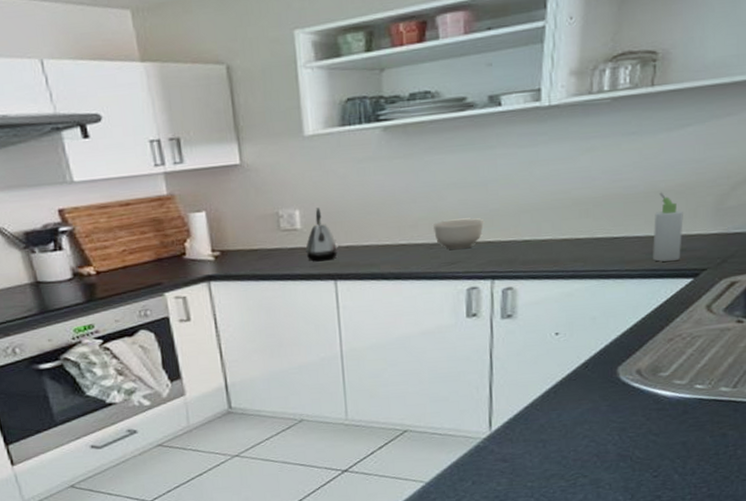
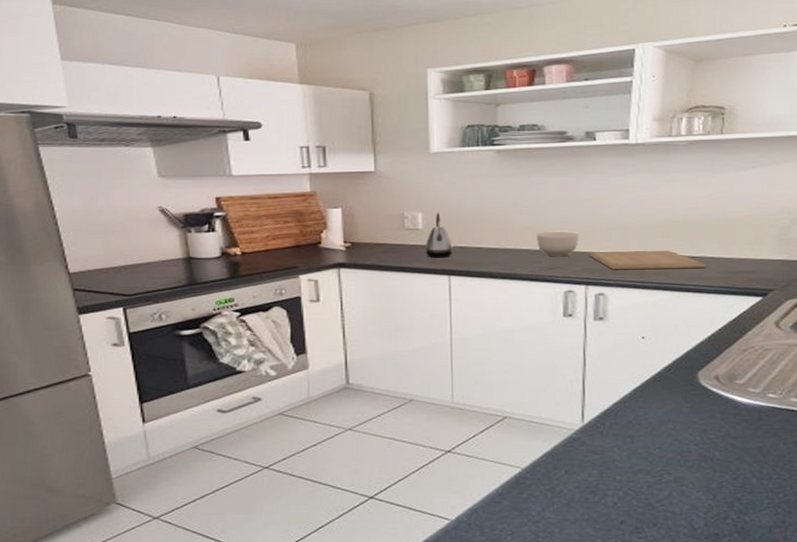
chopping board: none [495,232,631,259] -> present [589,251,707,269]
bottle: present [653,192,683,262] -> none [726,221,752,281]

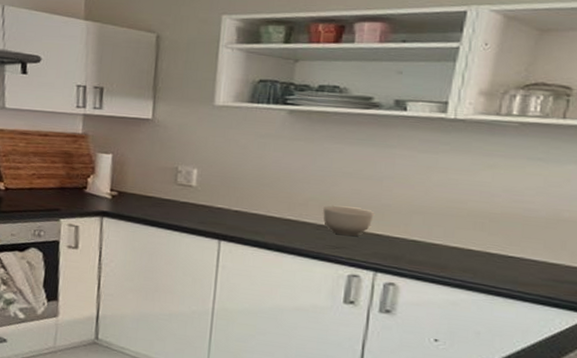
kettle: present [425,212,453,258] -> none [196,170,228,220]
chopping board: present [589,251,707,269] -> none [382,235,526,271]

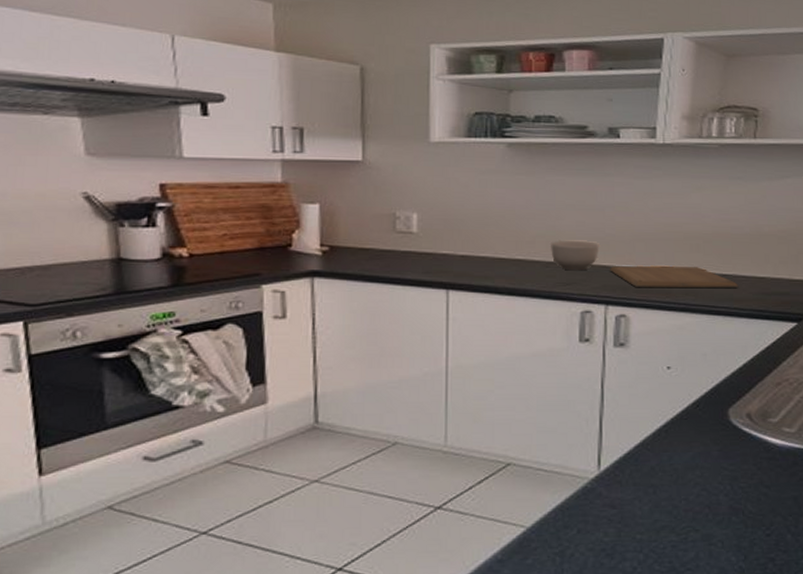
chopping board: none [382,235,526,271] -> present [610,266,739,288]

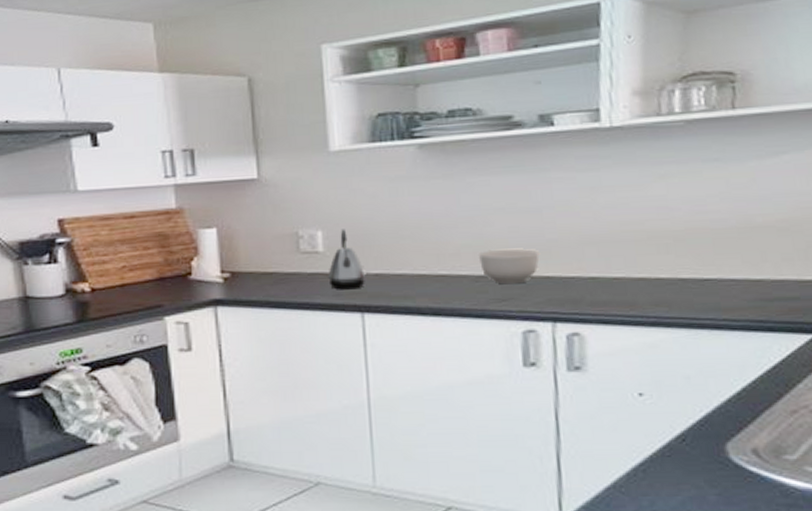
kettle: none [419,213,453,268] -> present [328,229,366,290]
chopping board: present [610,266,739,288] -> none [554,271,727,299]

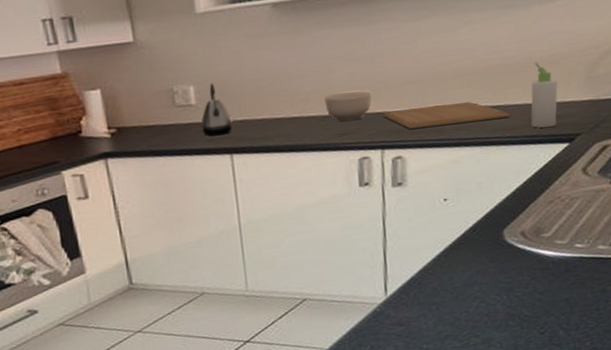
chopping board: none [554,271,727,299] -> present [383,102,511,129]
bottle: none [753,227,794,312] -> present [531,62,558,128]

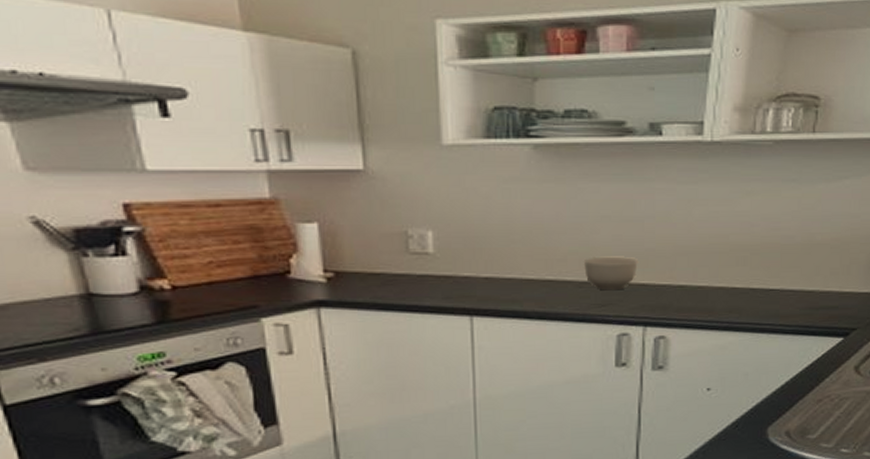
kettle: present [201,83,233,136] -> none [438,230,476,293]
chopping board: present [383,102,511,129] -> none [649,282,786,306]
bottle: present [531,62,558,128] -> none [807,245,837,319]

